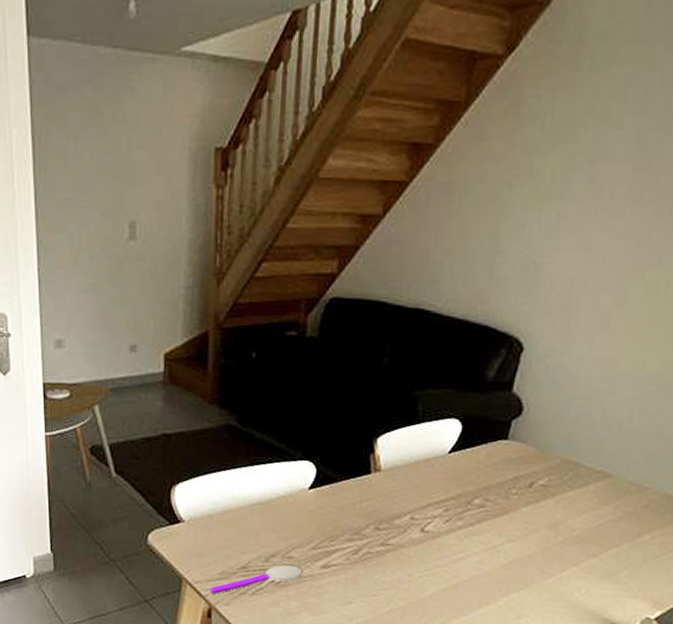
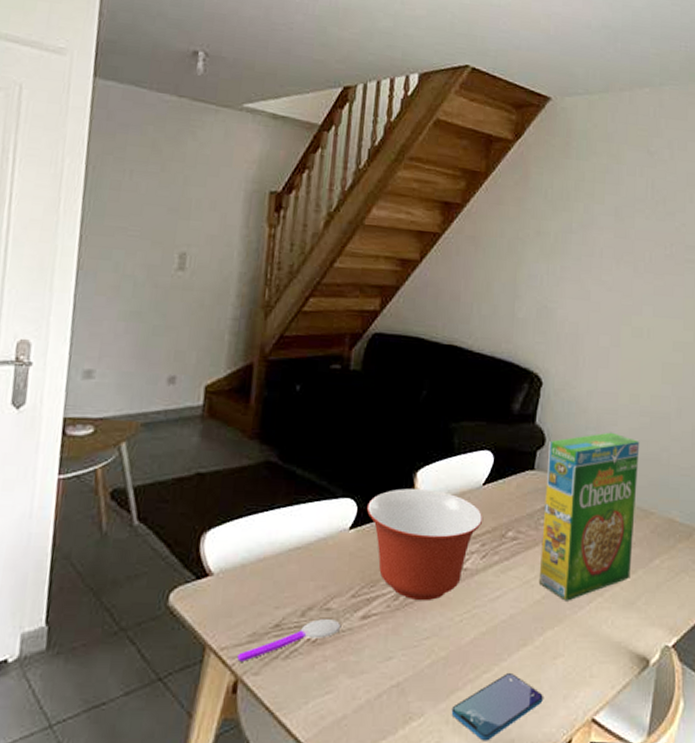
mixing bowl: none [325,454,448,557] -> present [366,488,484,601]
cereal box: none [505,401,640,568] -> present [538,432,640,601]

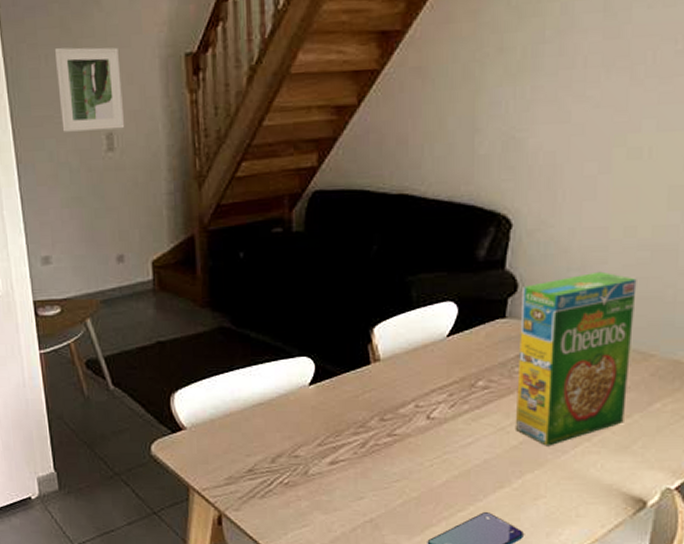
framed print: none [134,166,206,251] -> present [54,47,125,132]
spoon: present [237,619,341,662] -> none [218,465,311,500]
mixing bowl: present [366,488,484,601] -> none [324,344,450,448]

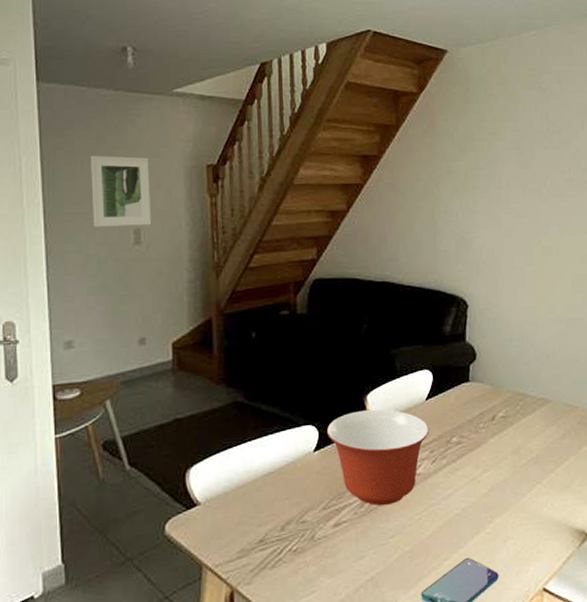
mixing bowl: none [324,344,450,448] -> present [326,409,430,506]
cereal box: present [515,271,637,446] -> none [480,341,564,491]

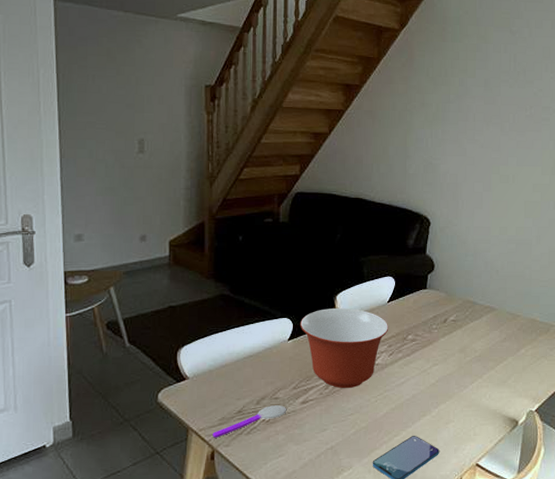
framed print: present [90,156,152,227] -> none [100,71,155,137]
spoon: none [231,530,317,575] -> present [212,405,287,438]

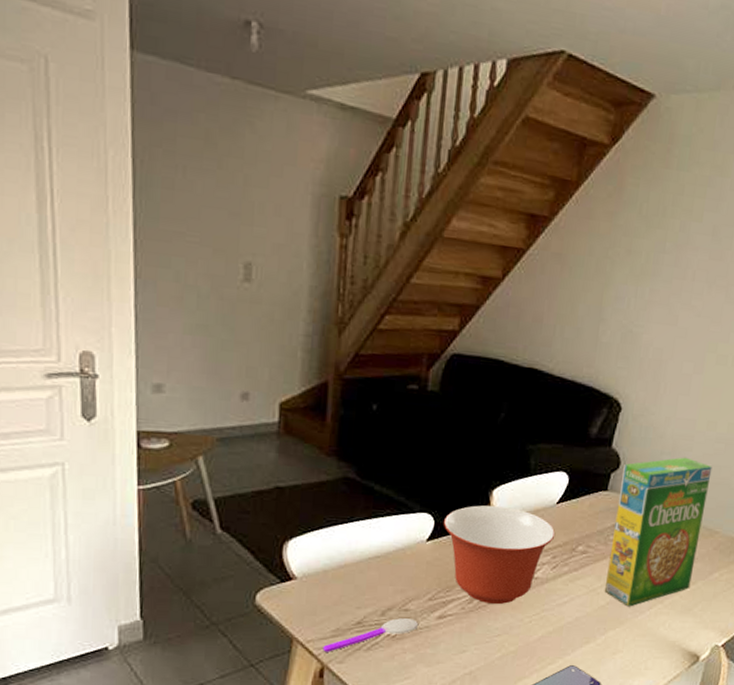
cereal box: none [433,257,508,383] -> present [604,457,713,607]

